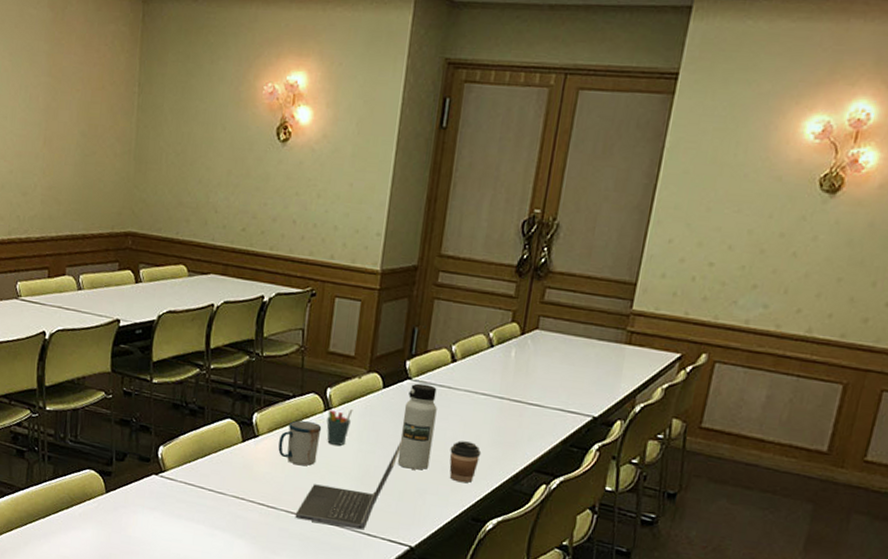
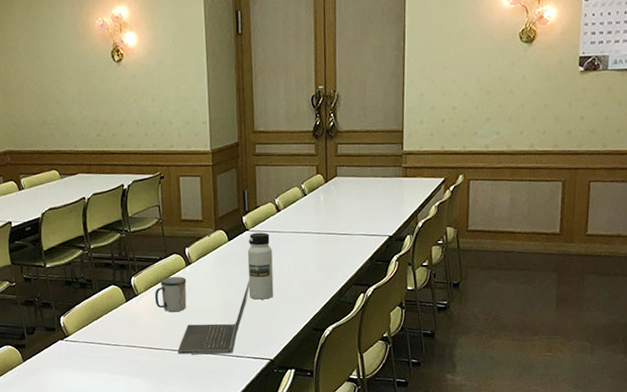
pen holder: present [326,408,353,446] -> none [189,261,208,291]
coffee cup: present [449,440,482,483] -> none [287,271,312,303]

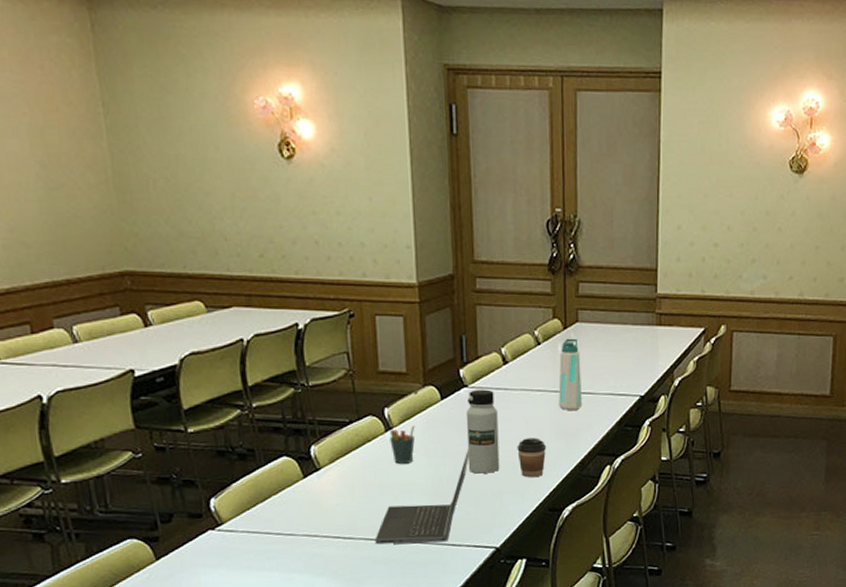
mug: present [155,277,187,313] -> none [343,445,387,491]
pen holder: none [189,261,208,291] -> present [389,425,415,464]
coffee cup: none [287,271,312,303] -> present [517,438,547,477]
water bottle: none [321,190,340,248] -> present [558,338,582,410]

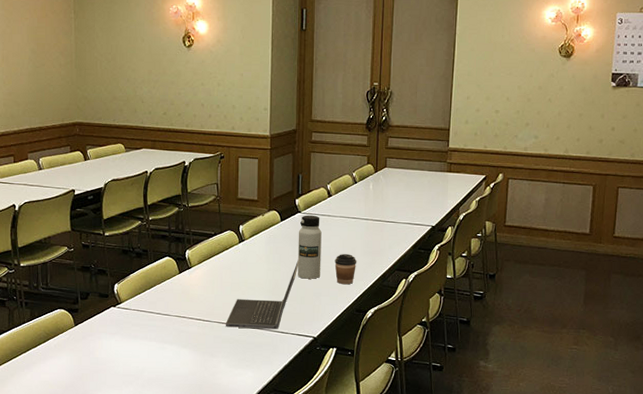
pen holder: present [389,425,415,464] -> none [242,239,261,267]
water bottle: present [558,338,582,410] -> none [368,179,387,234]

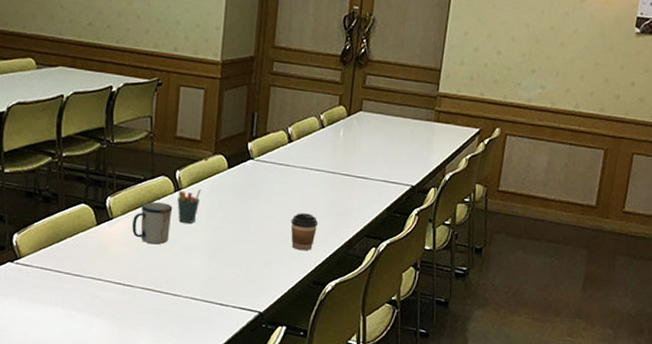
mug: none [207,252,239,286] -> present [132,202,173,245]
laptop computer: present [225,258,301,330] -> none [151,215,249,301]
pen holder: none [242,239,261,267] -> present [177,188,202,223]
water bottle: present [297,215,322,279] -> none [244,163,278,242]

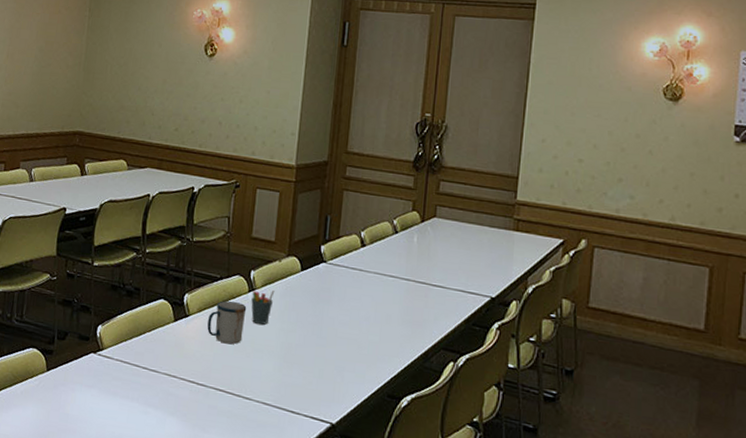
coffee cup: present [290,213,319,250] -> none [364,320,393,360]

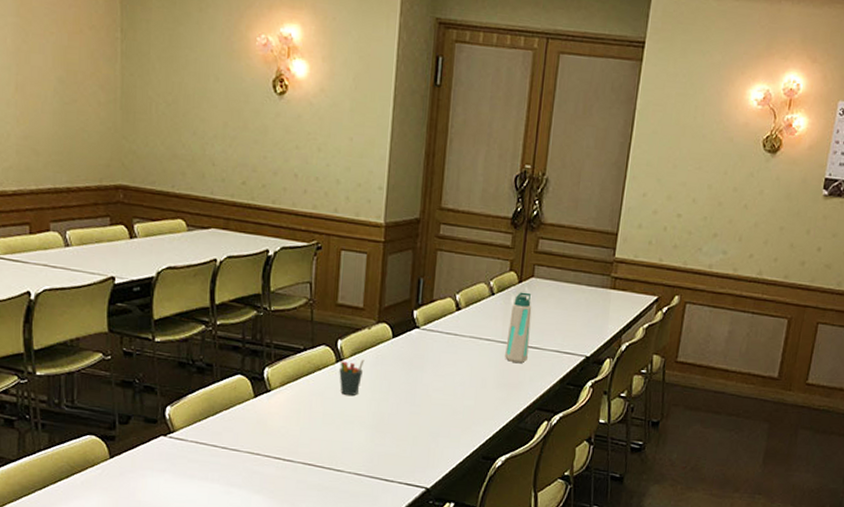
mug: present [207,301,247,344] -> none [292,373,335,418]
water bottle: none [409,231,435,301] -> present [505,292,532,363]

